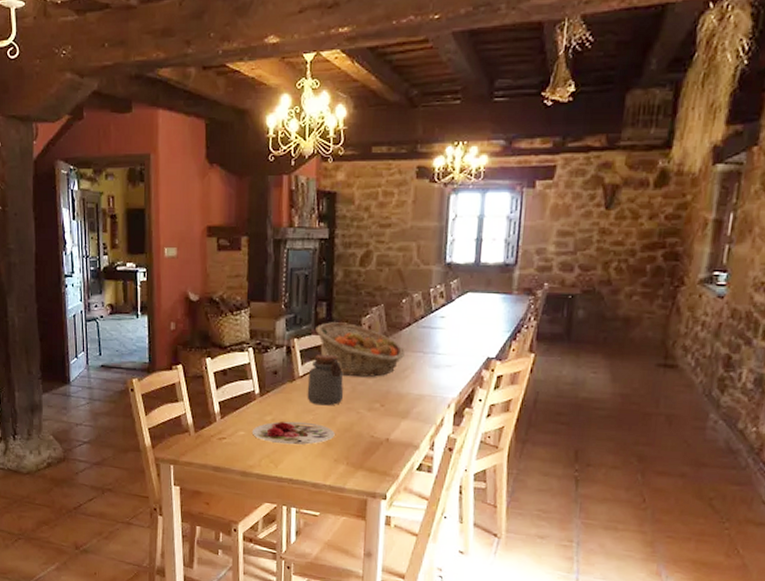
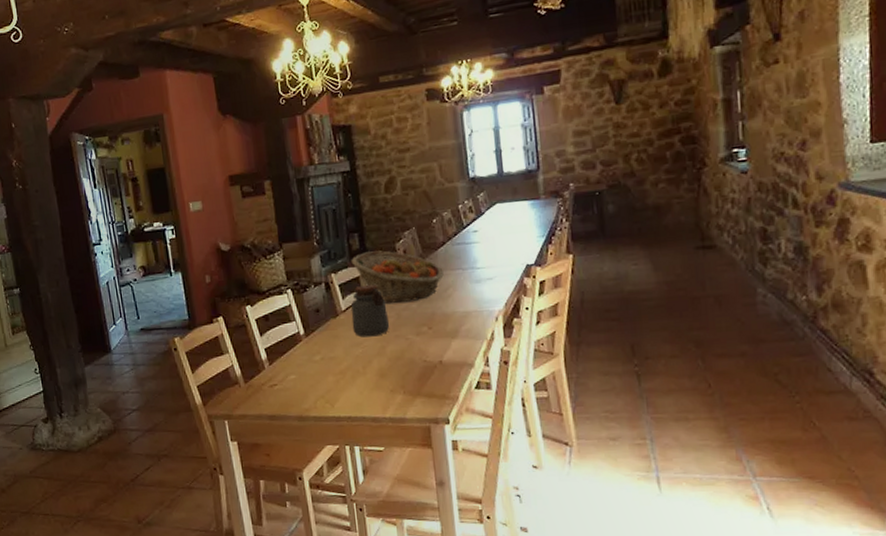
plate: present [251,421,335,446] -> none [302,356,387,383]

